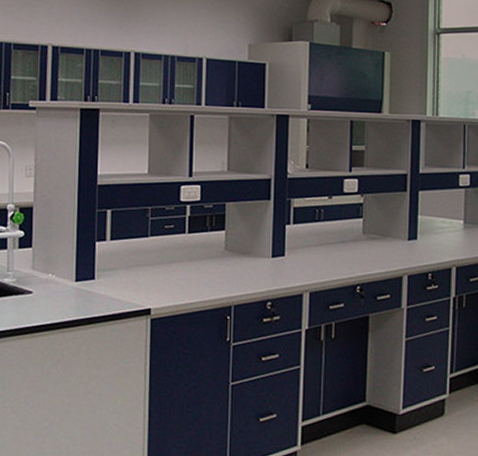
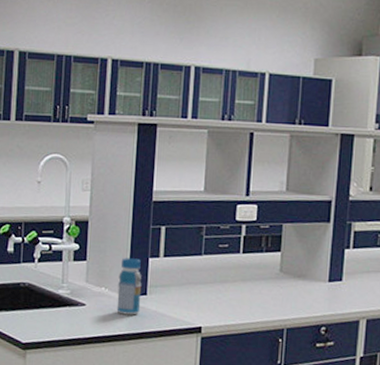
beverage bottle: none [64,243,90,301] -> present [116,258,142,315]

